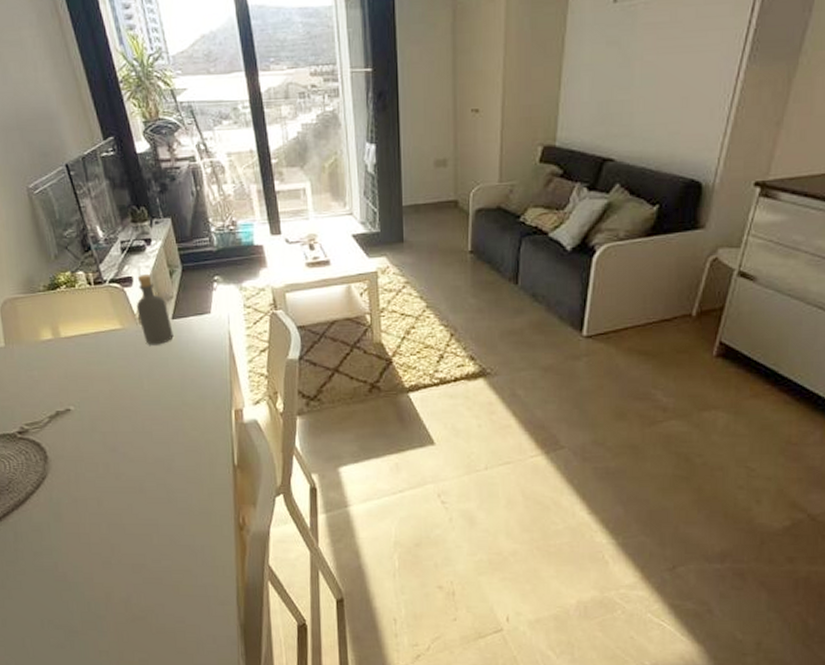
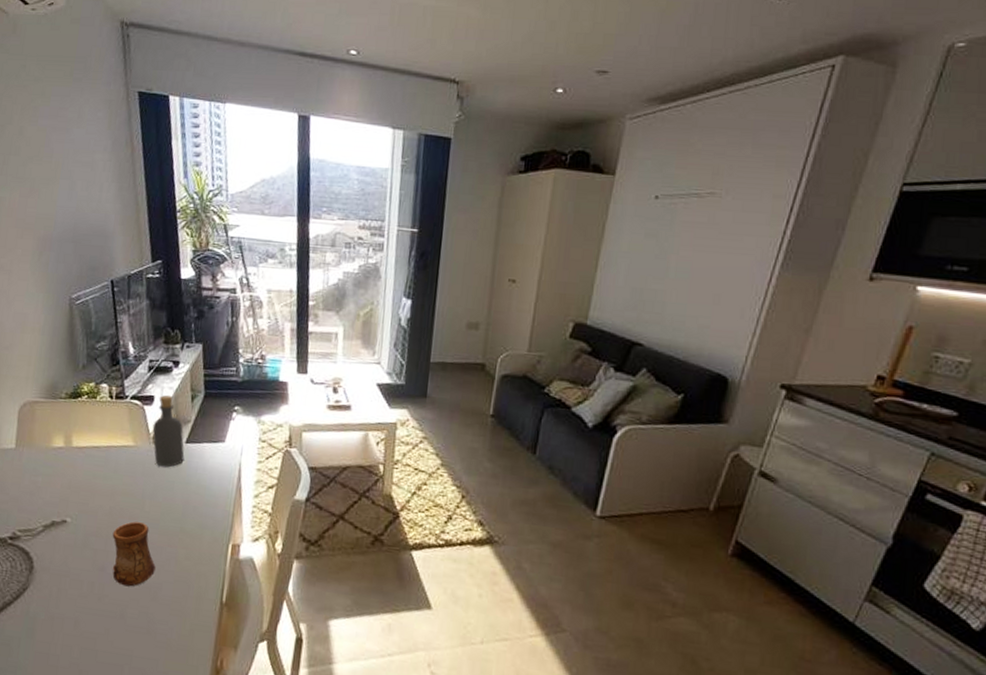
cup: none [117,401,165,462] -> present [112,521,156,587]

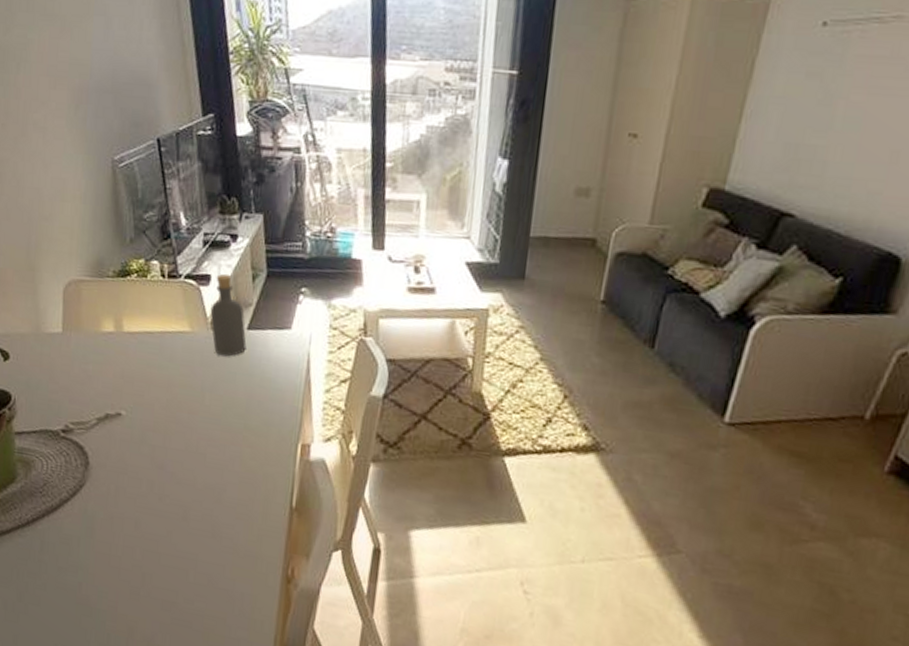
cup: present [112,521,156,587] -> none [171,416,219,487]

